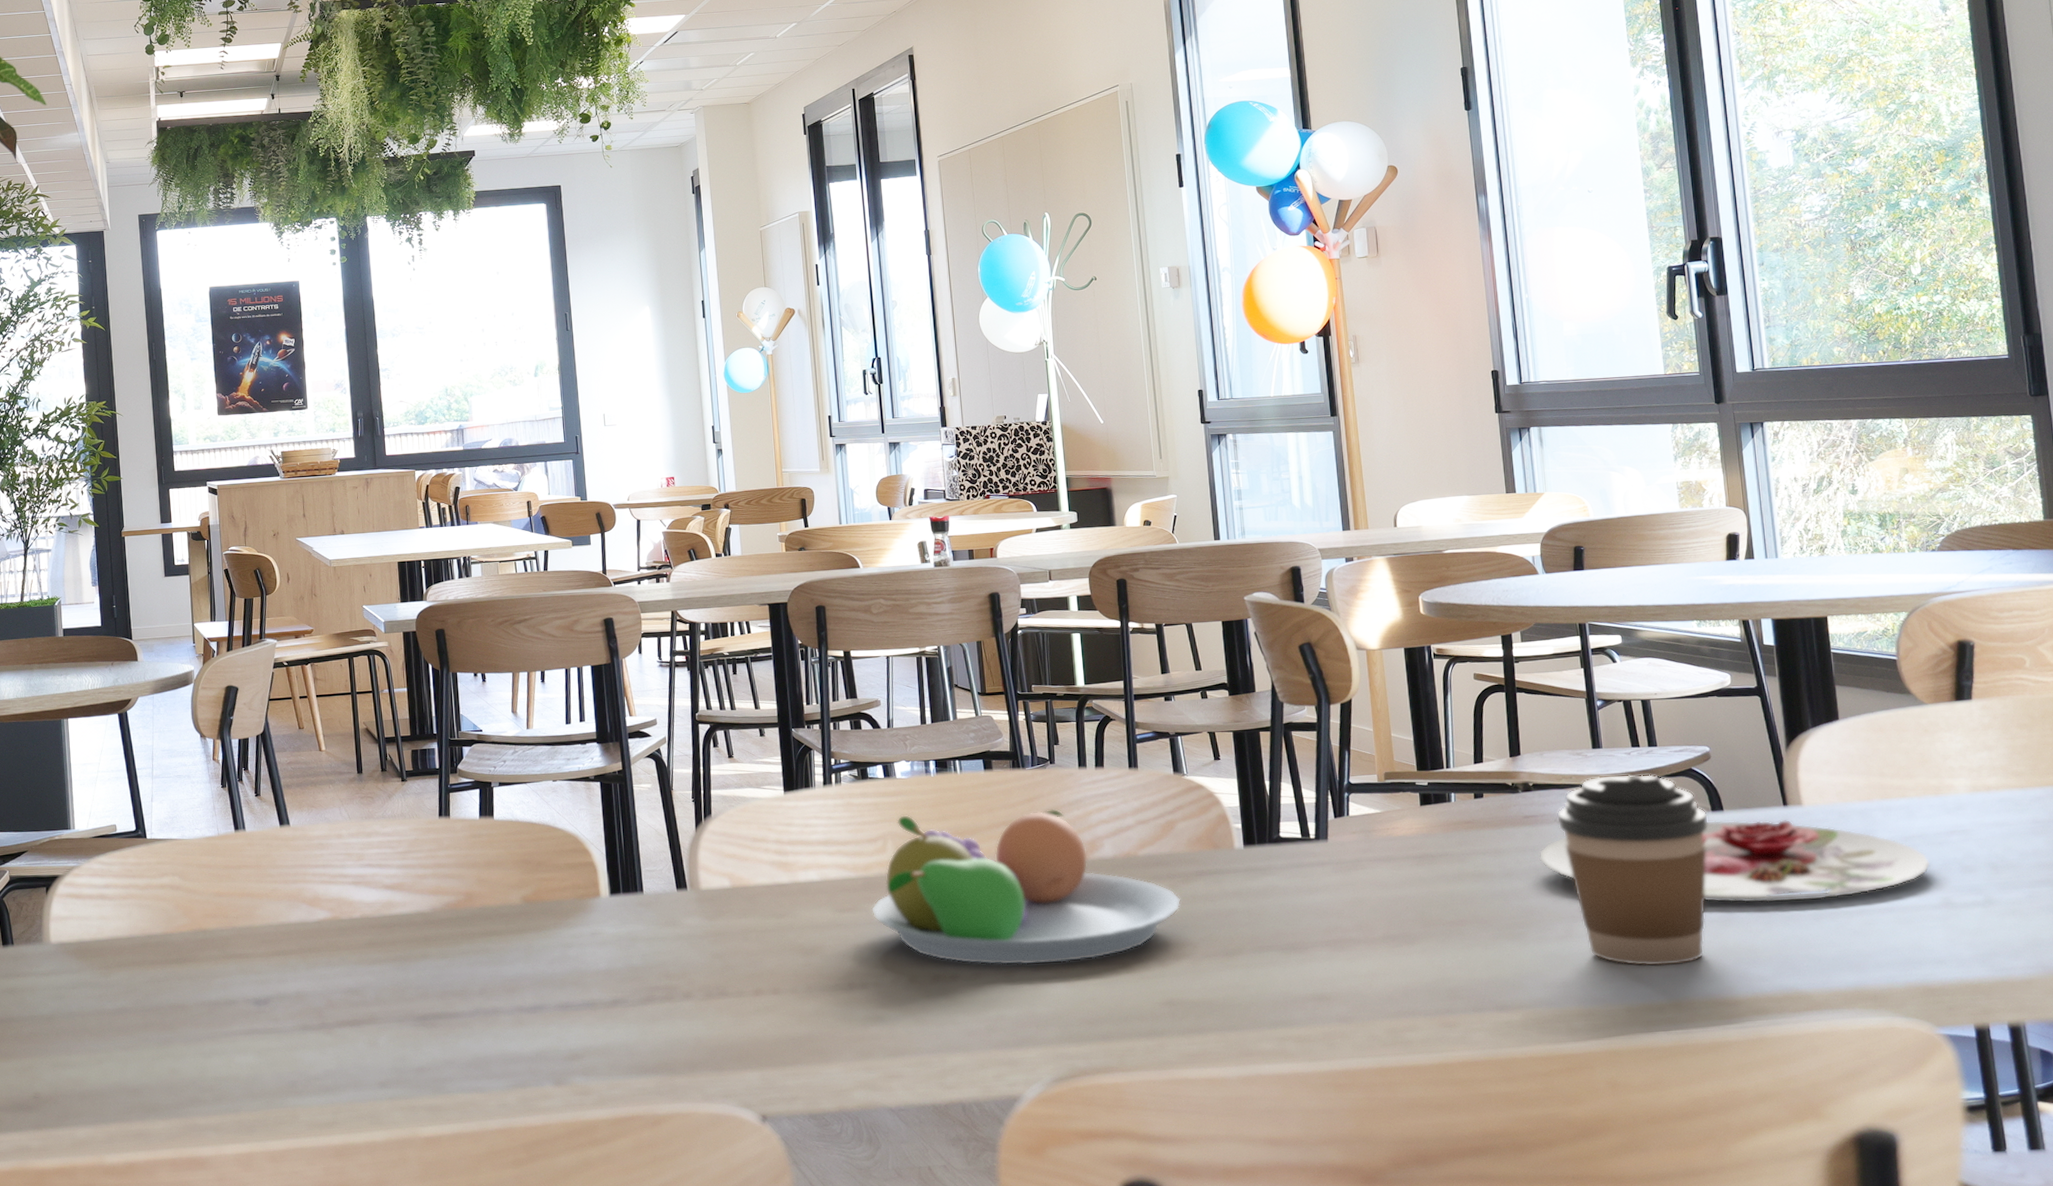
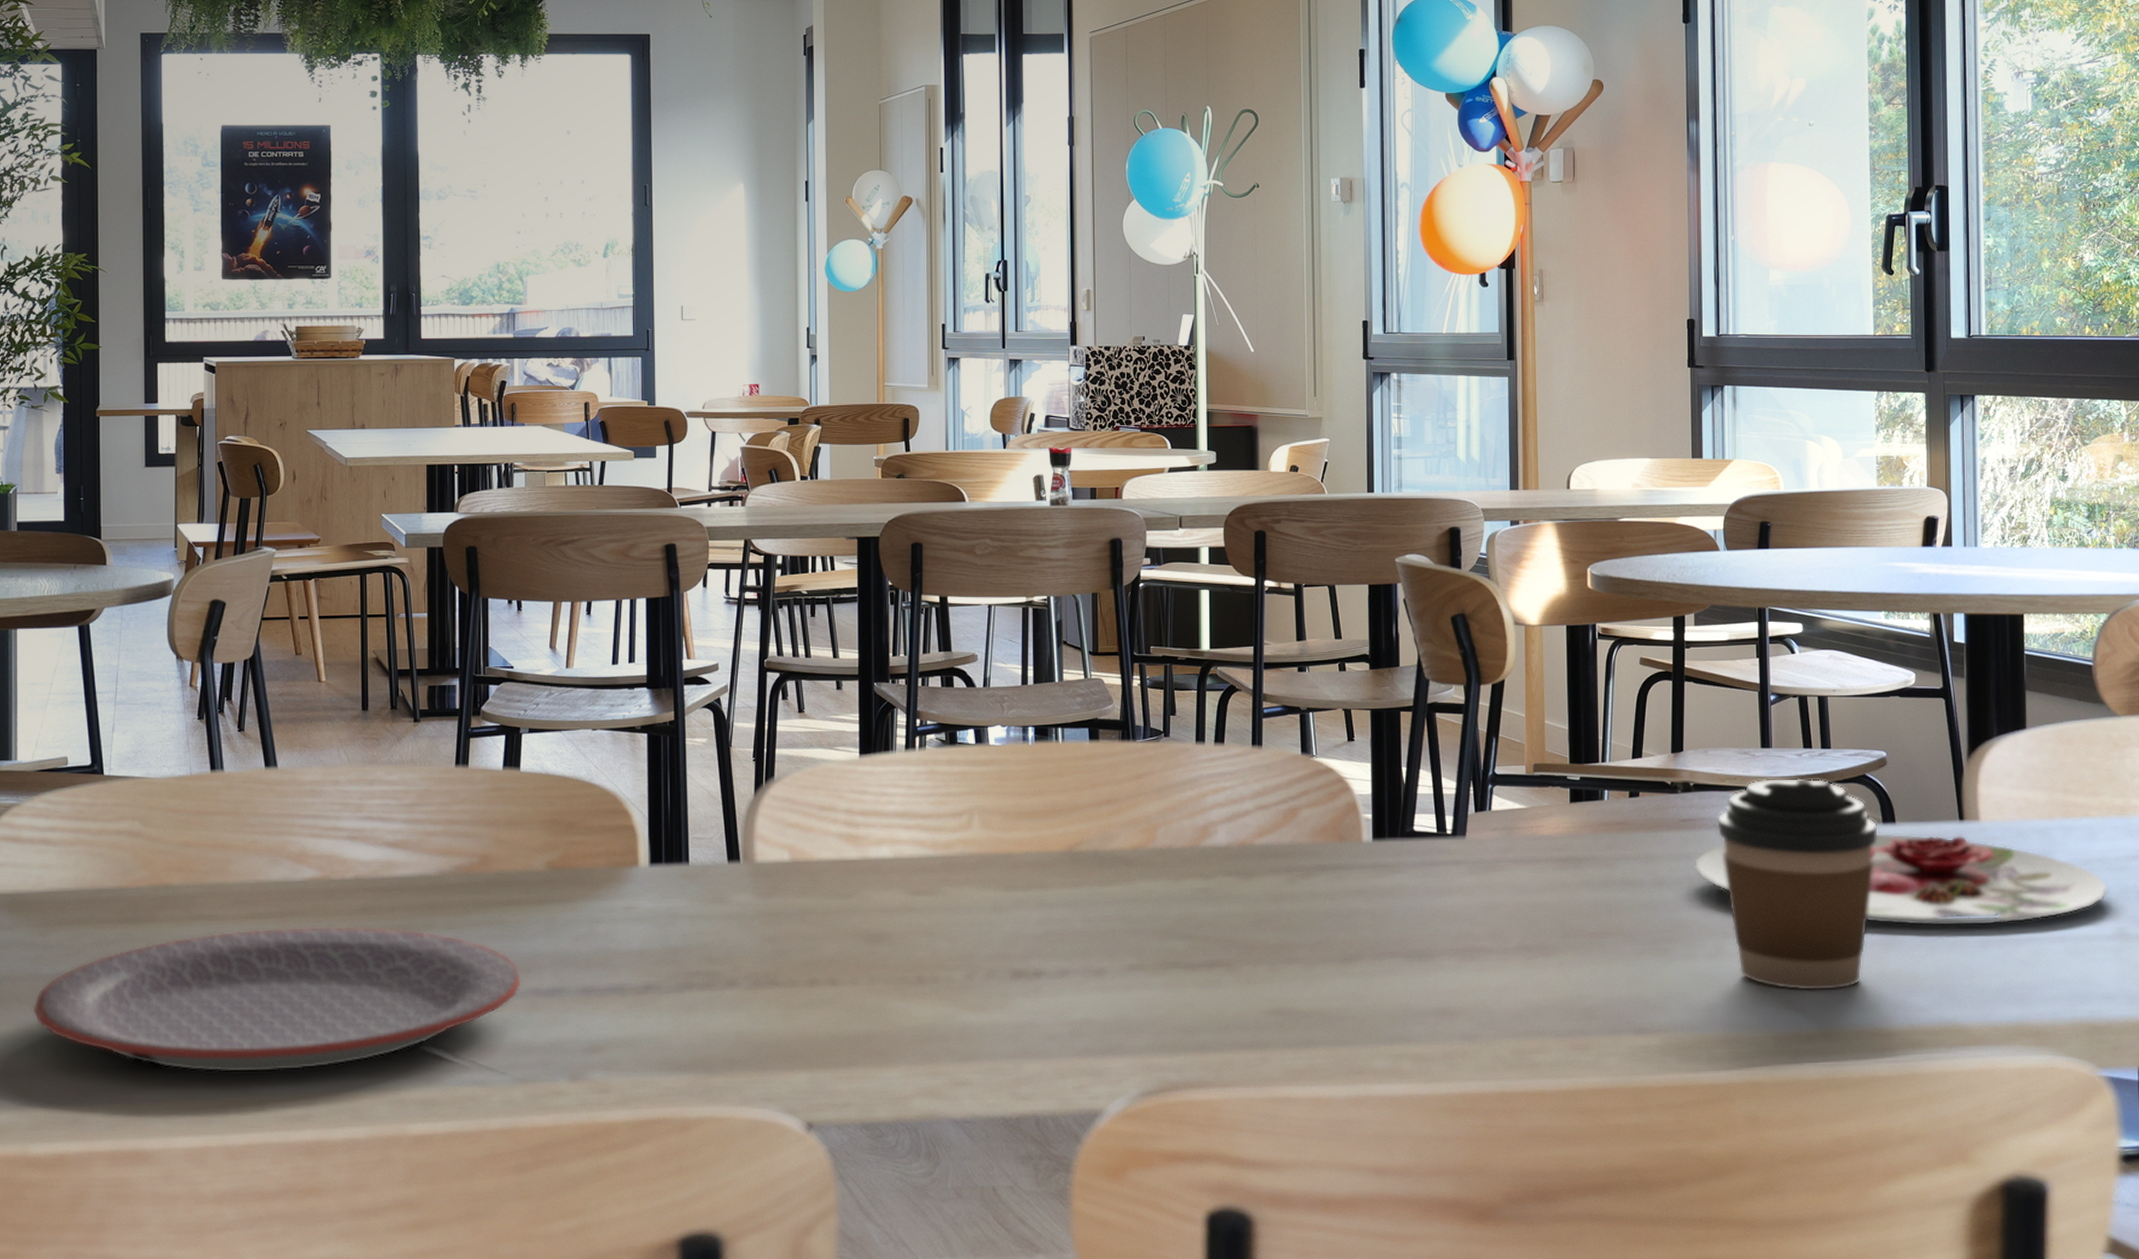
plate: none [100,958,508,1088] -> present [33,925,522,1073]
fruit bowl: present [871,809,1181,965] -> none [950,786,1299,963]

